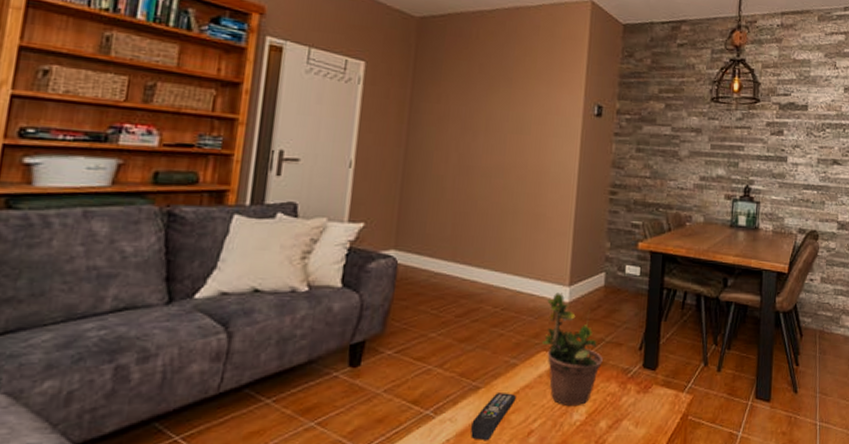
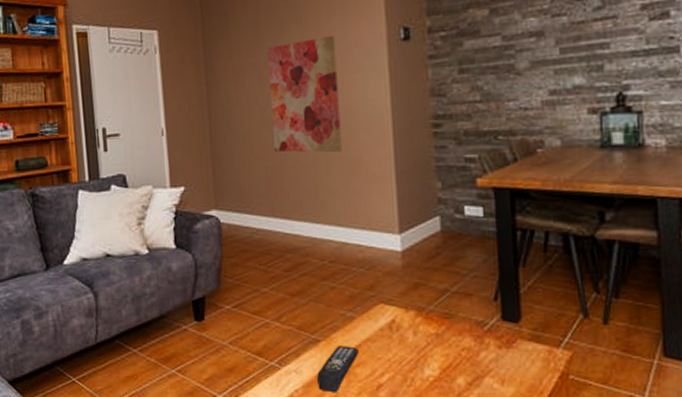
wall art: none [466,99,539,207] -> present [267,35,343,153]
potted plant: present [541,292,603,407] -> none [377,241,451,361]

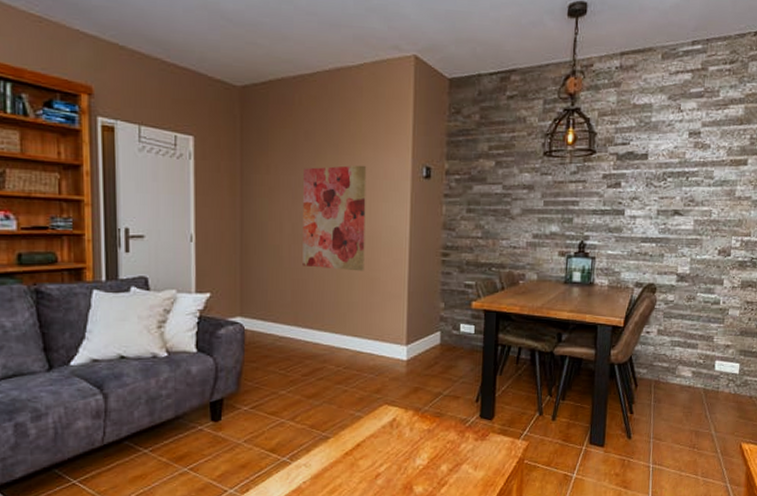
remote control: present [317,346,359,393] -> none [324,442,363,483]

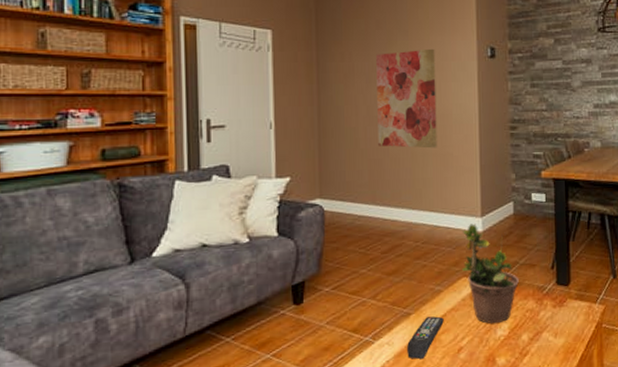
remote control: none [324,442,363,483] -> present [407,316,444,360]
potted plant: none [383,351,441,453] -> present [461,223,519,324]

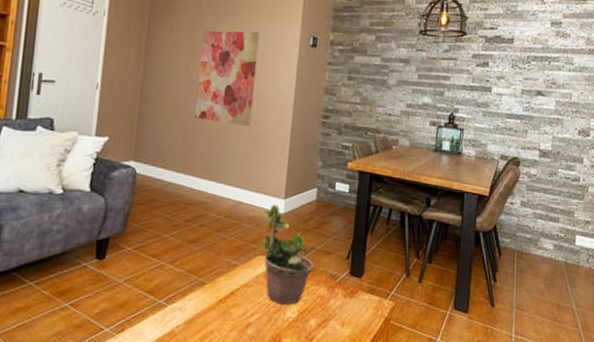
remote control: present [407,316,444,360] -> none [197,289,236,330]

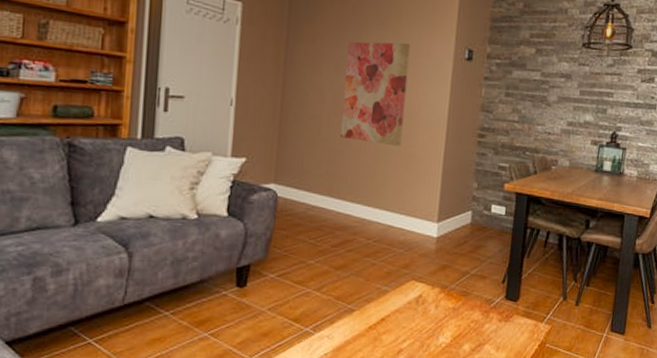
potted plant: present [259,204,314,305] -> none [410,228,468,331]

